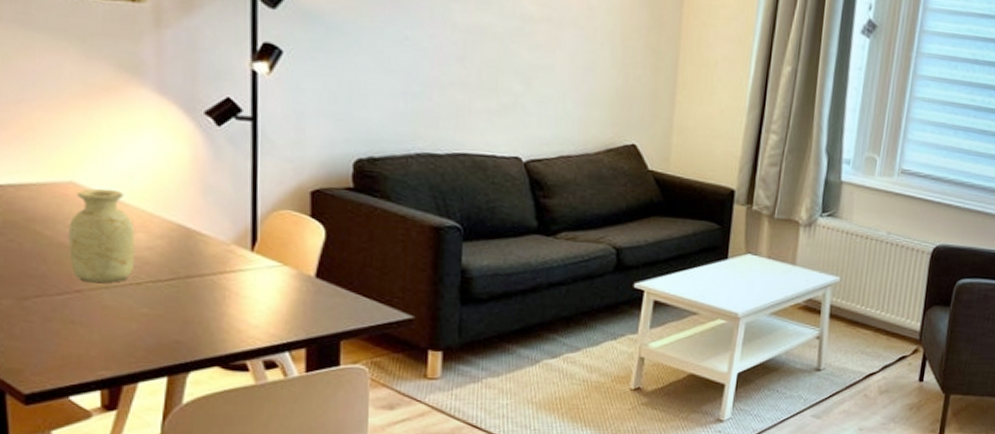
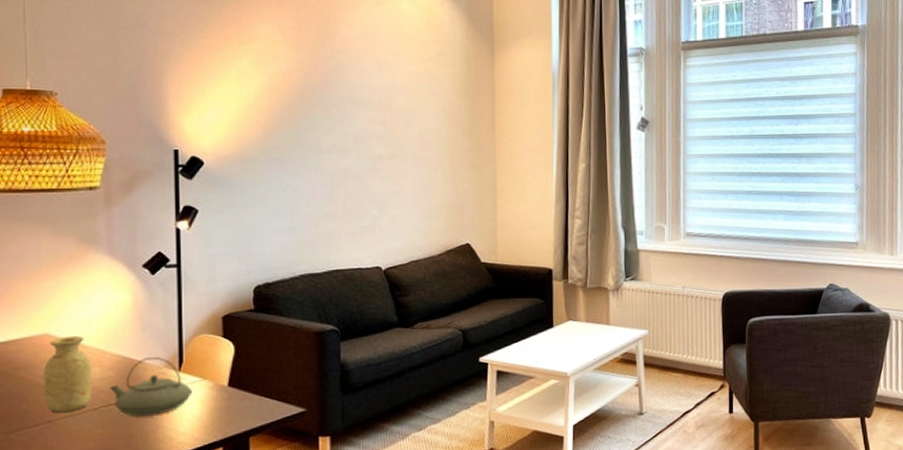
teapot: none [159,229,269,301] -> present [110,357,193,418]

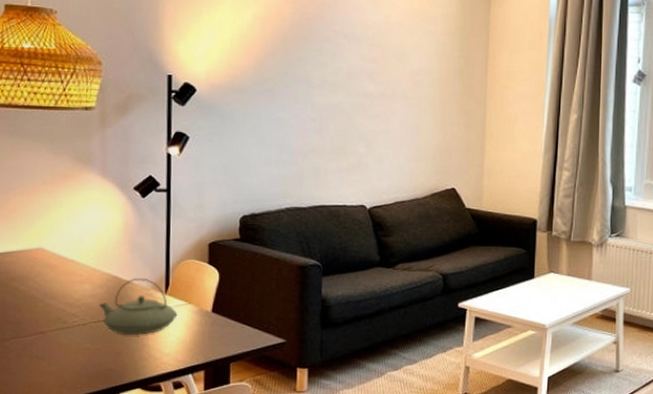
vase: present [44,335,92,414] -> none [37,251,83,326]

